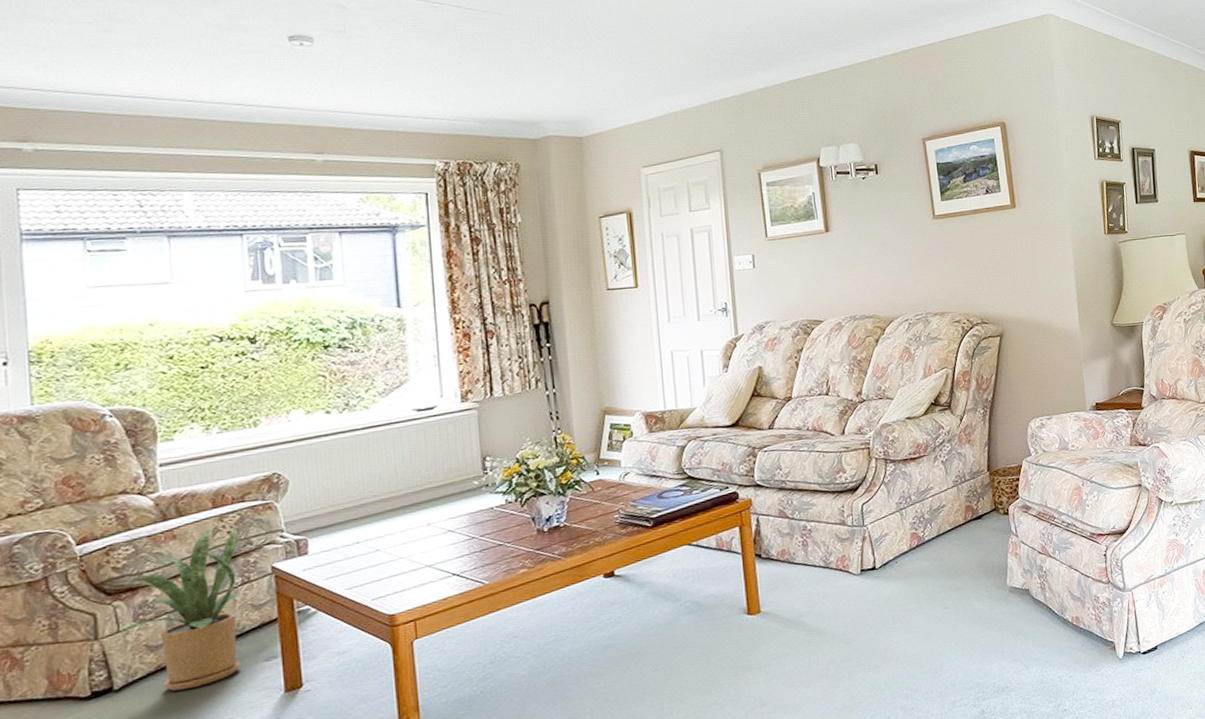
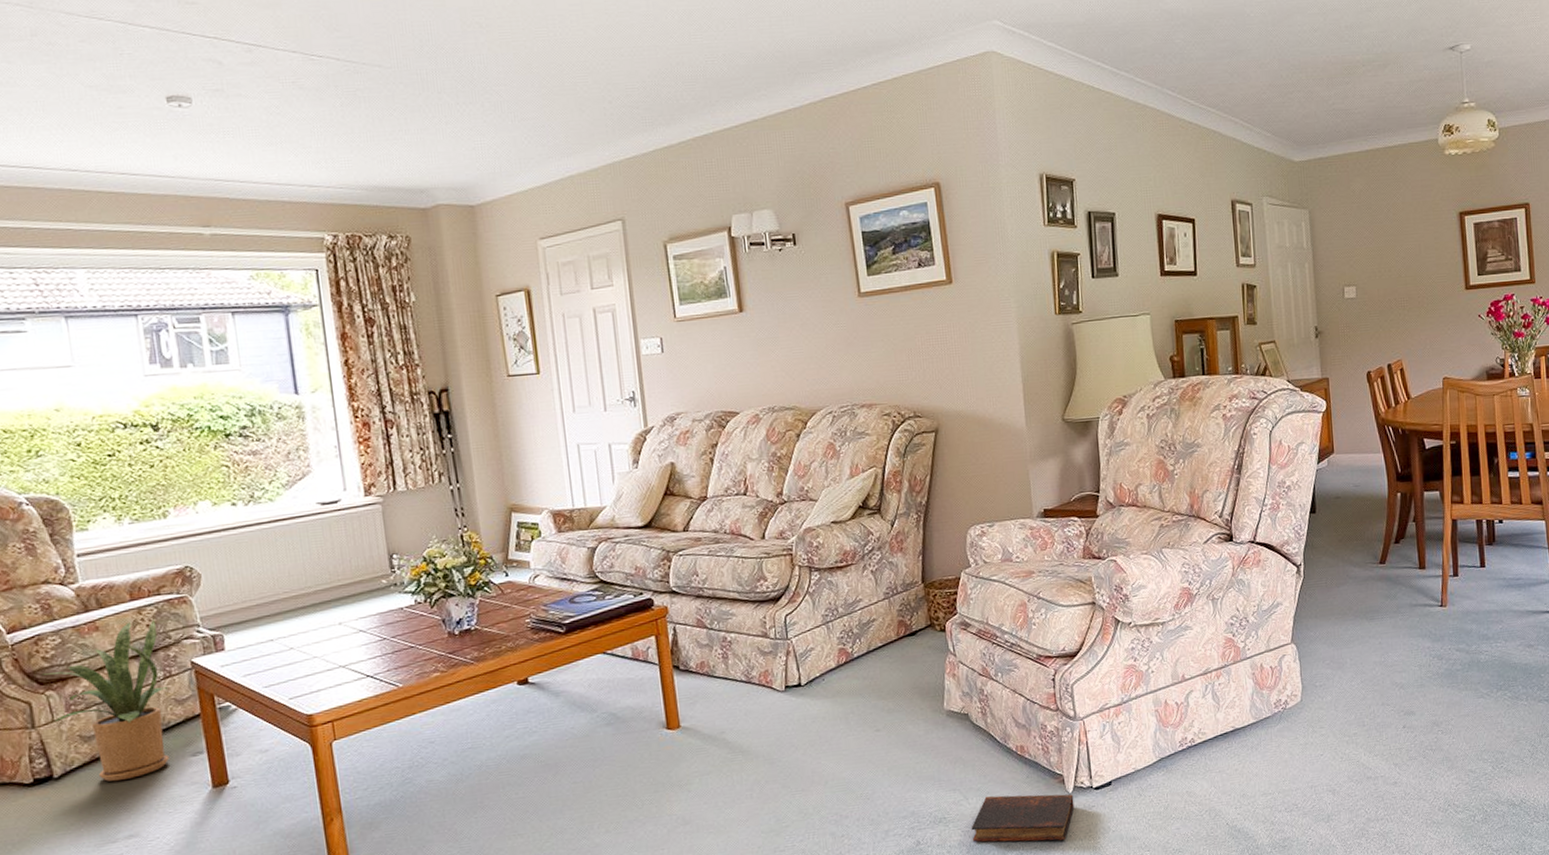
book: none [1031,659,1125,709] -> present [971,794,1075,842]

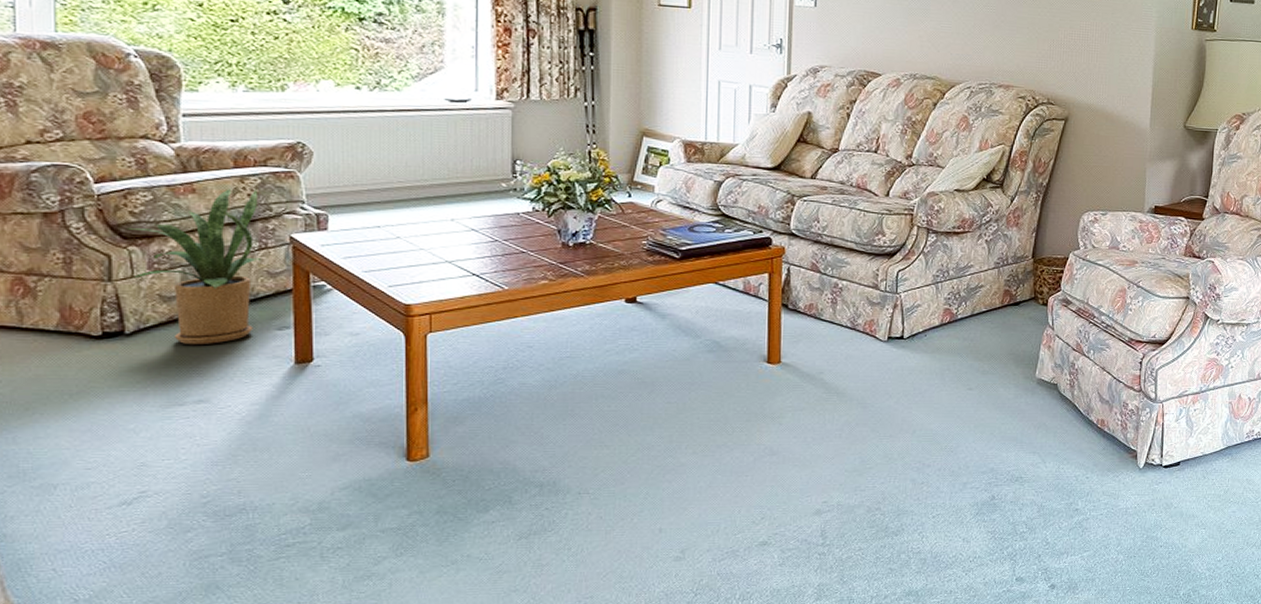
book: present [971,794,1075,842] -> none [1043,462,1144,510]

